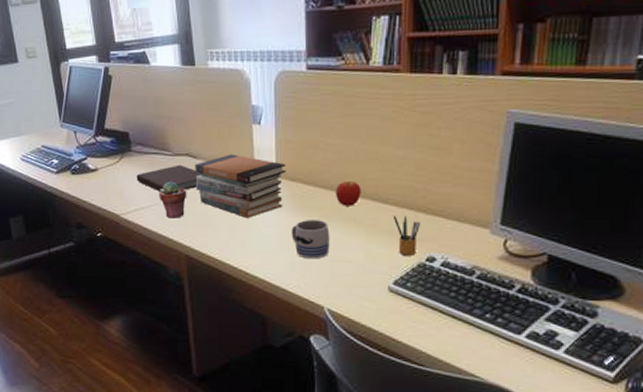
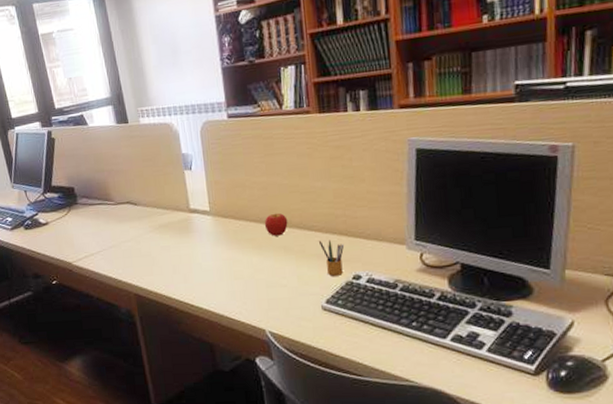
notebook: present [136,165,202,192] -> none [84,212,143,238]
potted succulent: present [158,181,187,219] -> none [105,227,132,262]
book stack: present [195,154,286,218] -> none [136,198,219,255]
mug: present [291,220,330,259] -> none [228,251,265,287]

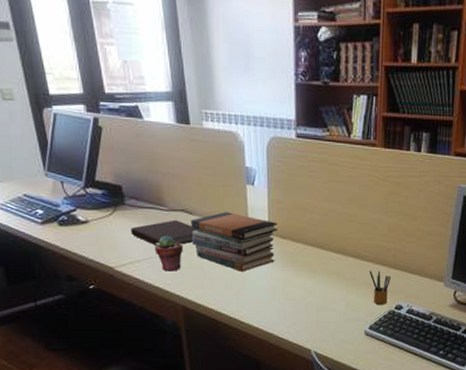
notebook: none [84,212,143,238] -> present [131,220,198,245]
potted succulent: none [105,227,132,262] -> present [154,235,184,272]
book stack: none [136,198,219,255] -> present [191,212,277,272]
apple: present [264,213,288,236] -> none [321,239,343,262]

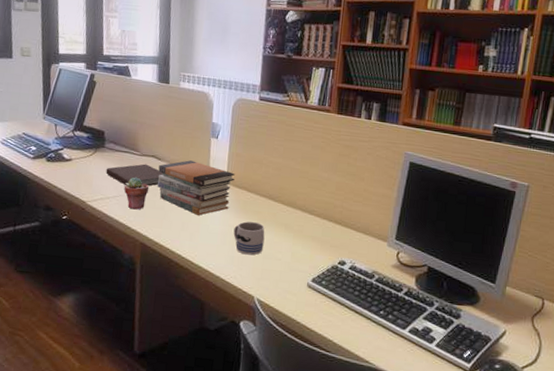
mug: none [282,274,316,308] -> present [233,221,265,255]
pencil box: present [370,270,392,305] -> none [316,224,337,259]

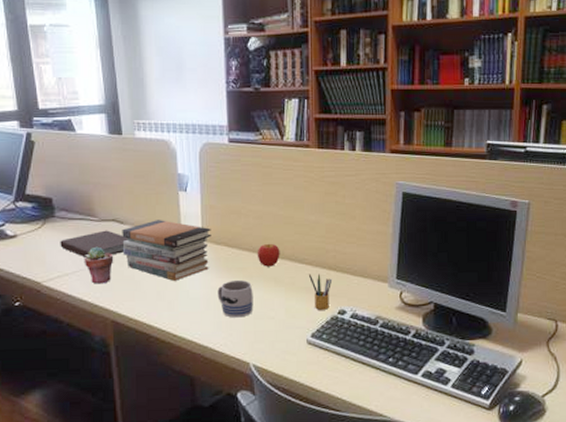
apple: none [272,192,293,214] -> present [257,243,280,267]
pencil box: none [316,224,337,259] -> present [309,273,333,310]

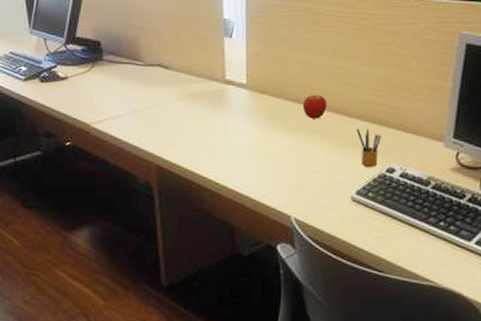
notebook: present [60,230,129,257] -> none [107,75,173,101]
potted succulent: present [84,246,114,284] -> none [130,91,159,128]
book stack: present [122,220,211,281] -> none [167,66,256,129]
mug: present [217,280,253,318] -> none [260,131,297,170]

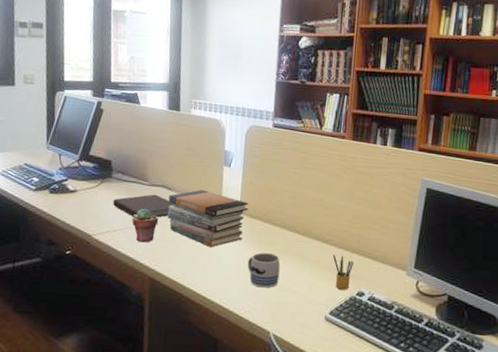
notebook: none [107,75,173,101] -> present [113,194,174,218]
potted succulent: none [130,91,159,128] -> present [132,208,159,243]
book stack: none [167,66,256,129] -> present [167,190,249,247]
mug: none [260,131,297,170] -> present [247,253,281,288]
apple: present [302,94,327,119] -> none [287,222,309,244]

